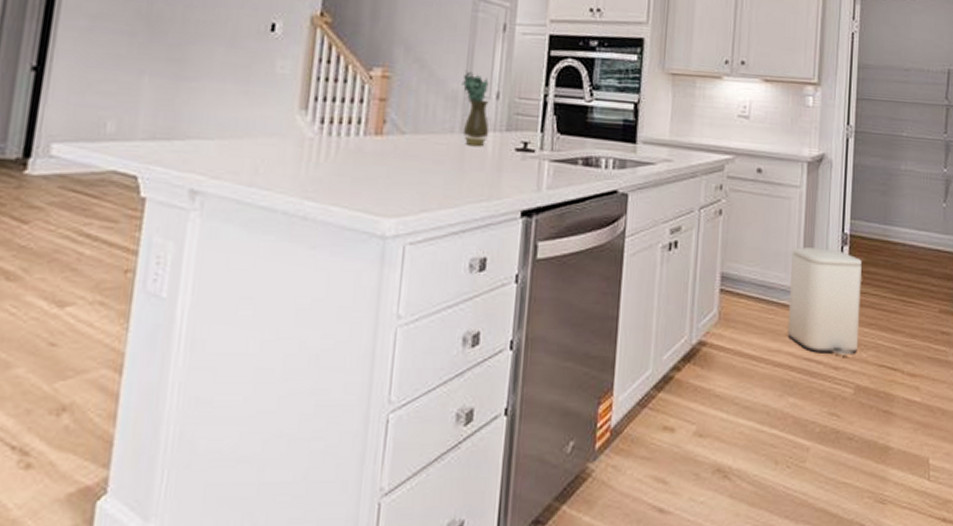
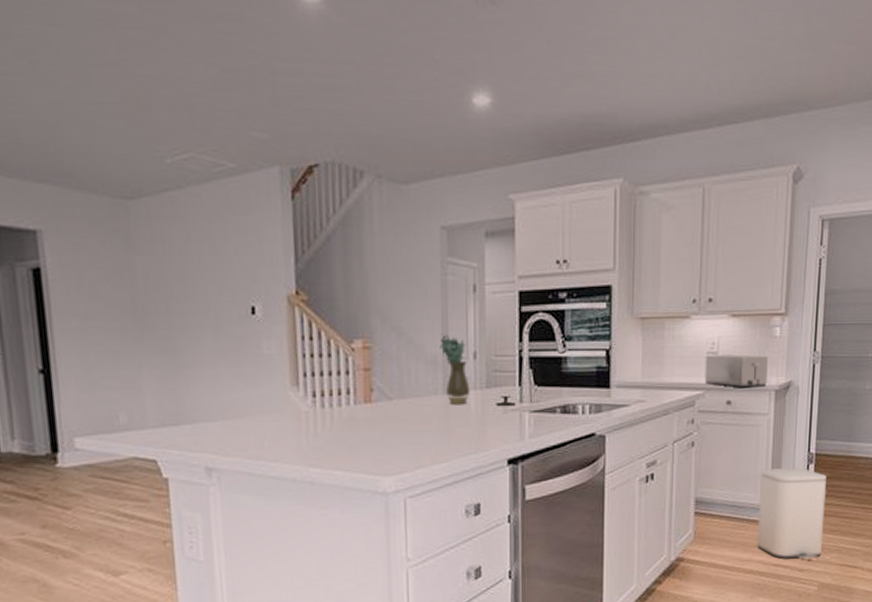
toaster: none [735,119,800,158] -> present [704,354,768,388]

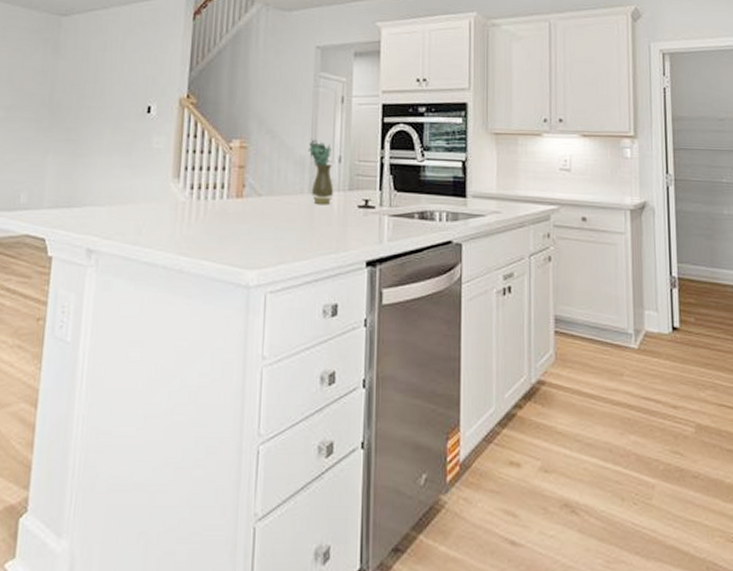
toaster: present [704,354,768,388] -> none [558,172,621,206]
pedal bin: present [757,467,826,560] -> none [622,290,696,396]

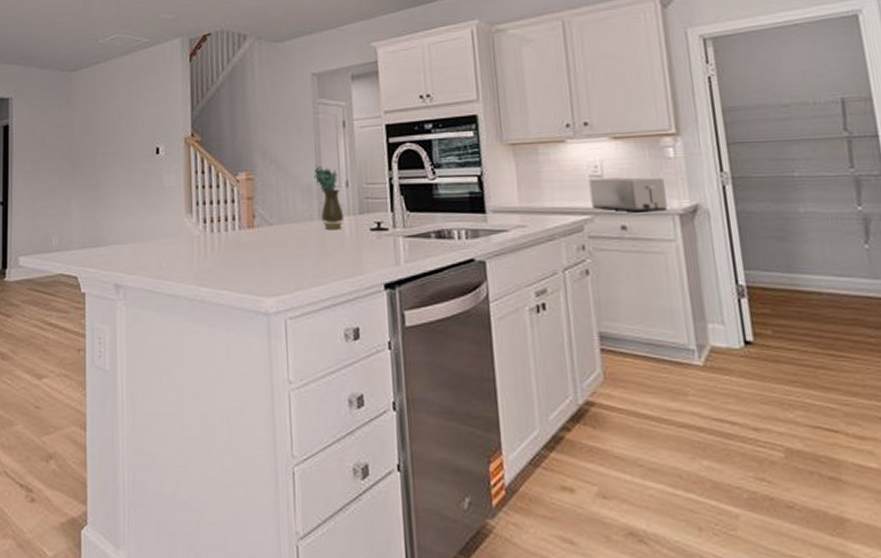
toaster: none [558,172,621,206] -> present [588,177,668,213]

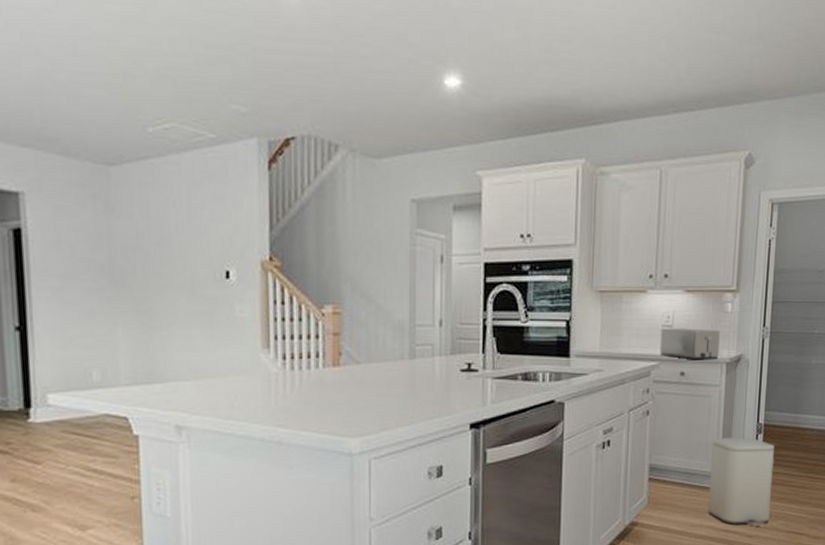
vase: present [314,165,345,231] -> none [407,301,436,371]
pedal bin: none [677,302,781,417] -> present [708,437,774,526]

